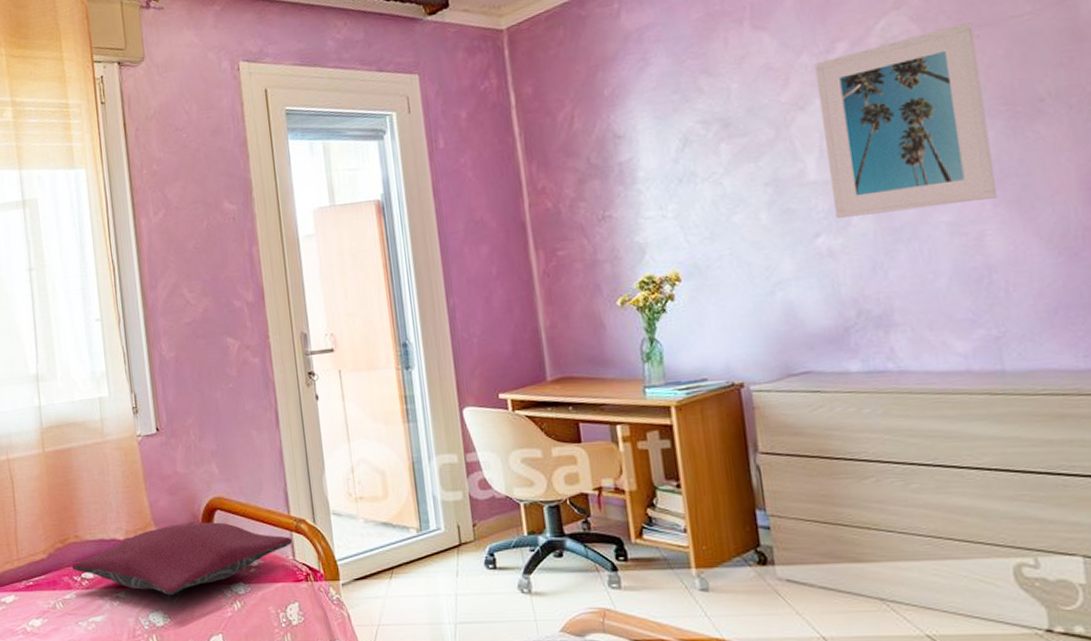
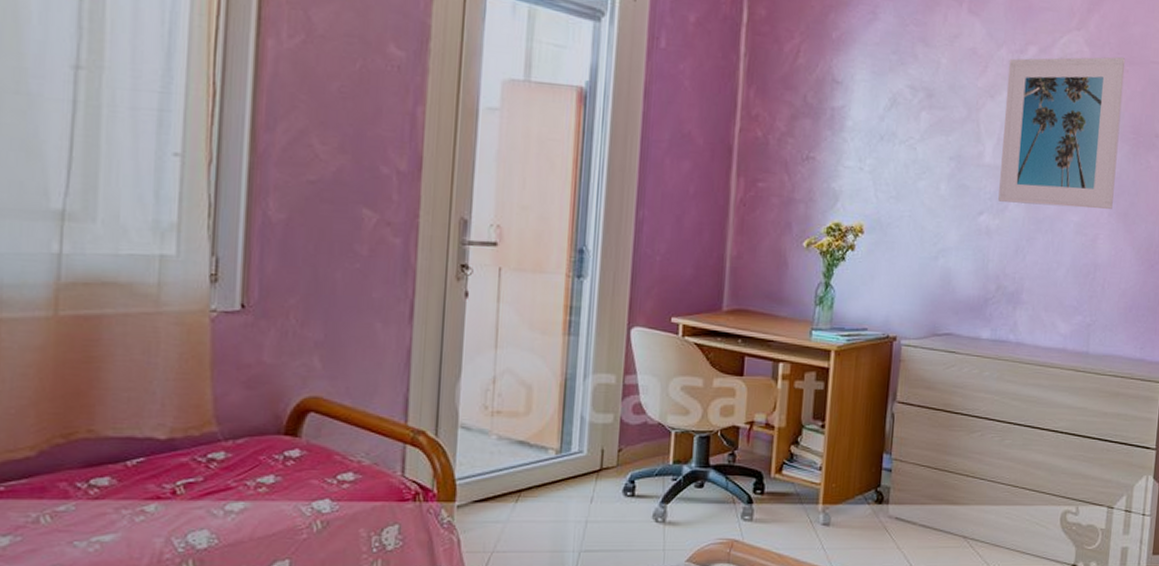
pillow: present [71,522,293,596] -> none [75,424,405,512]

